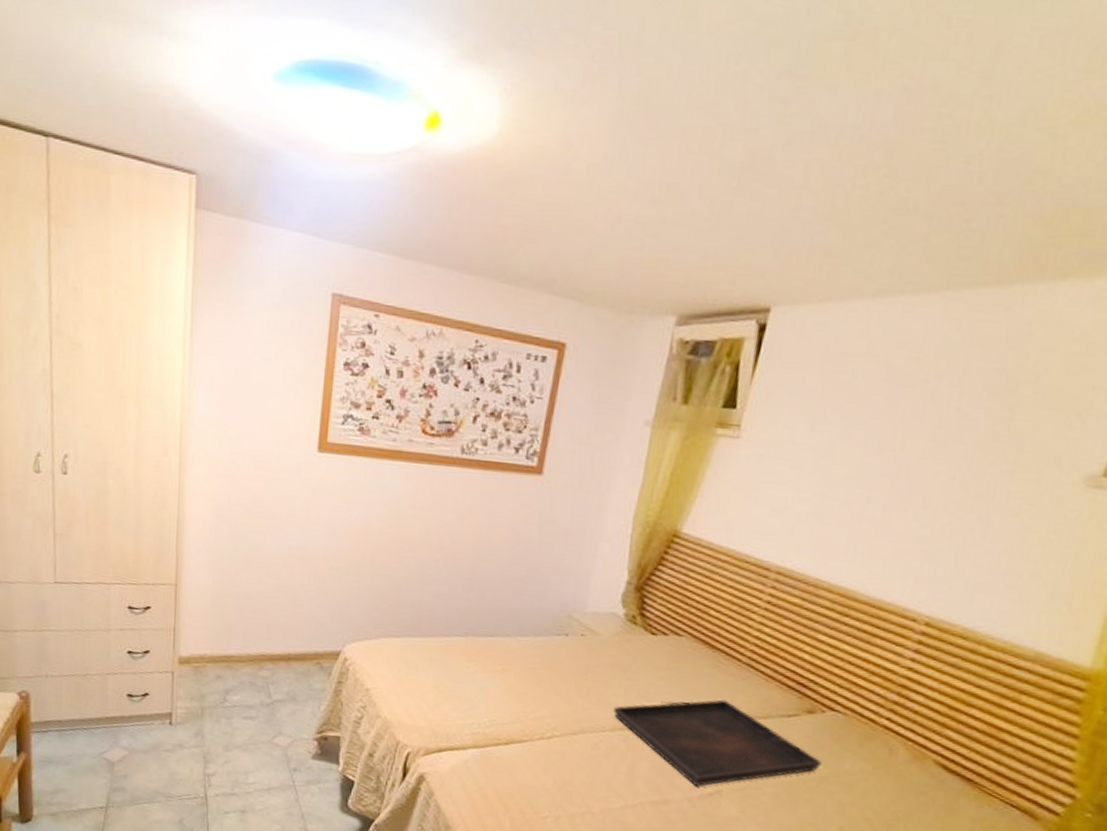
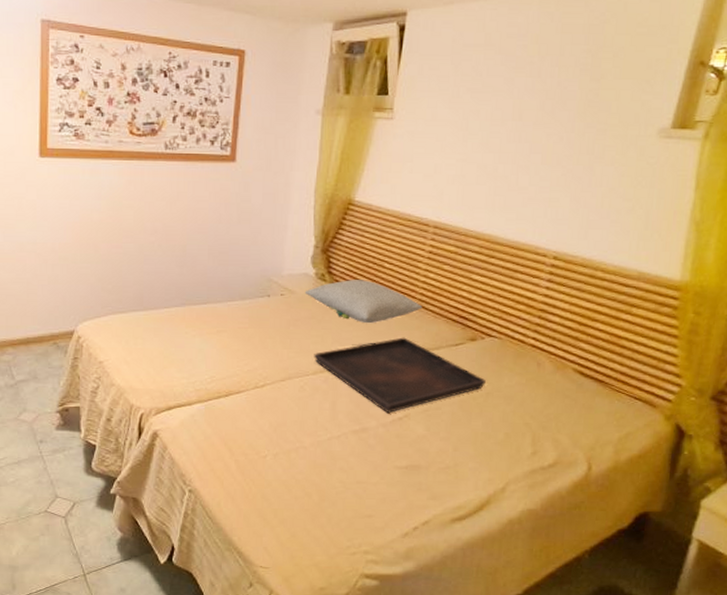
pillow: none [609,625,752,680] -> present [304,280,423,324]

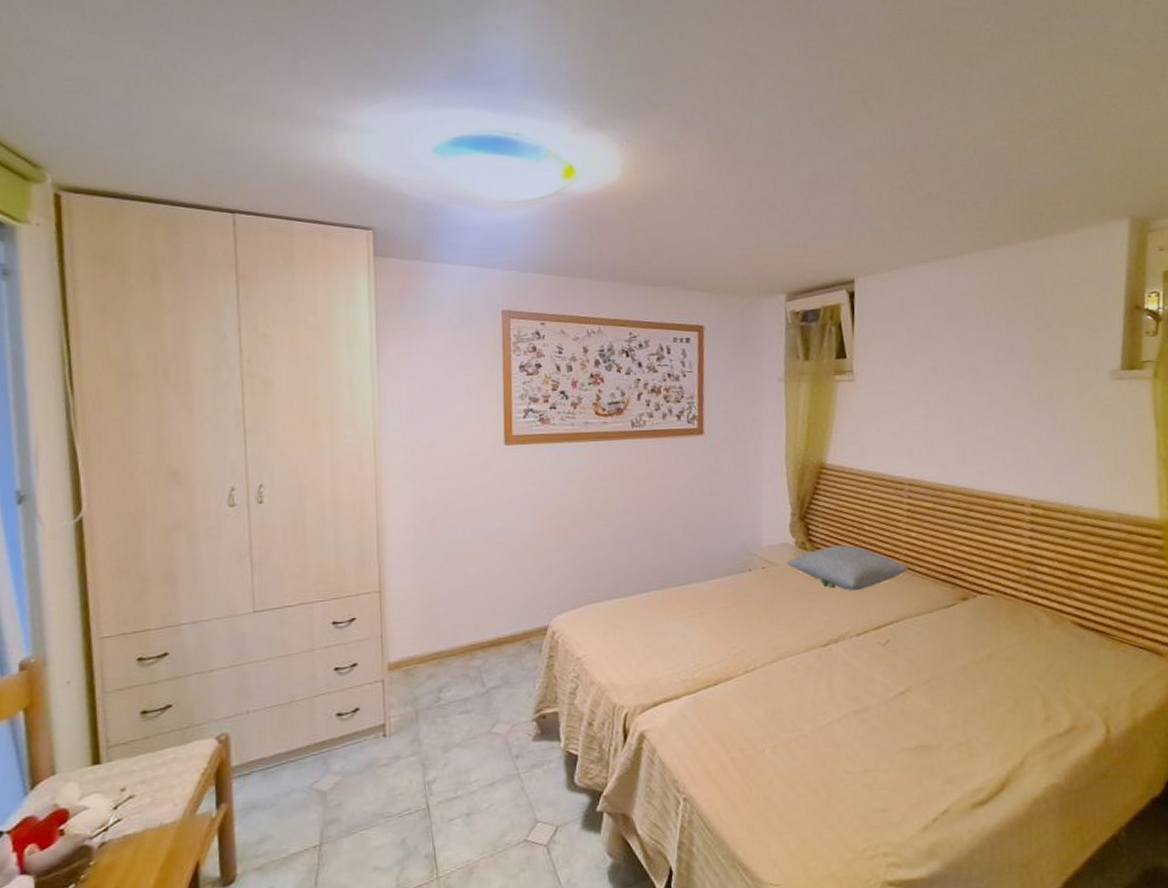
serving tray: present [314,337,486,413] -> none [803,602,985,688]

